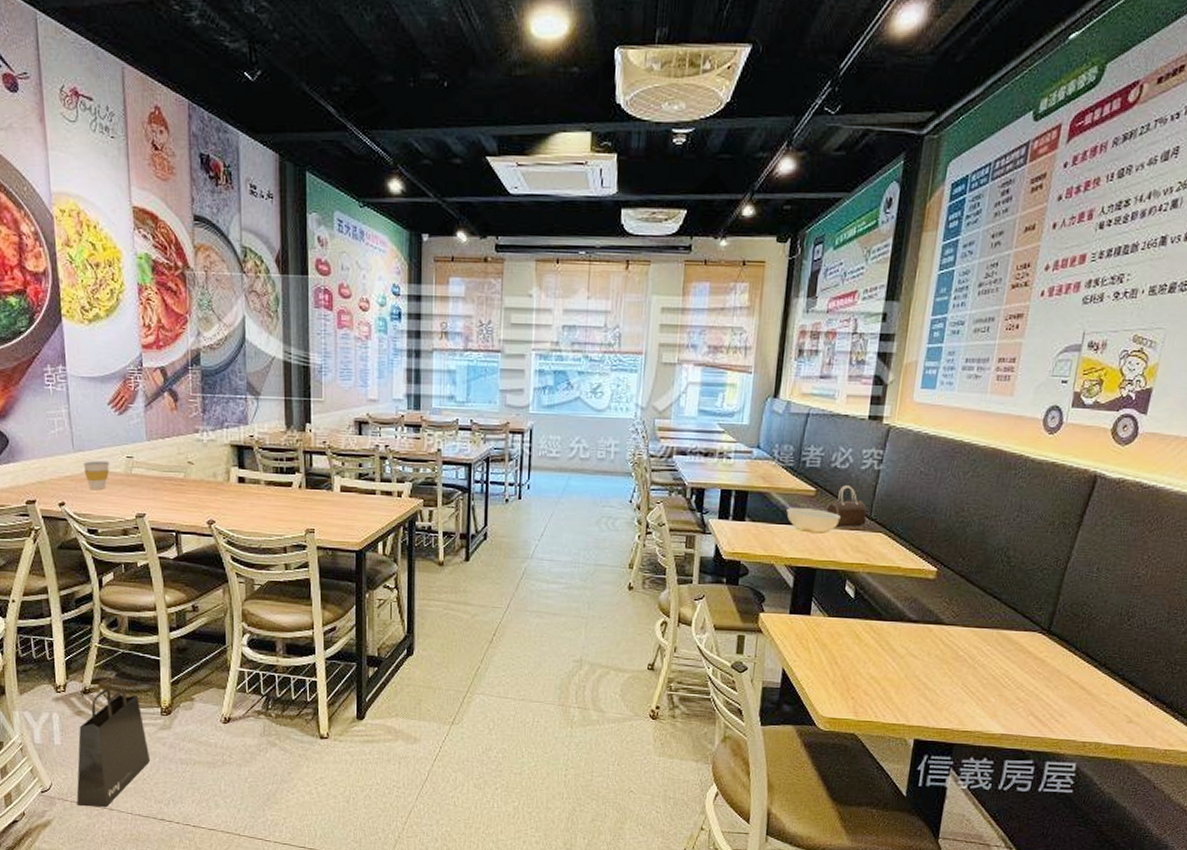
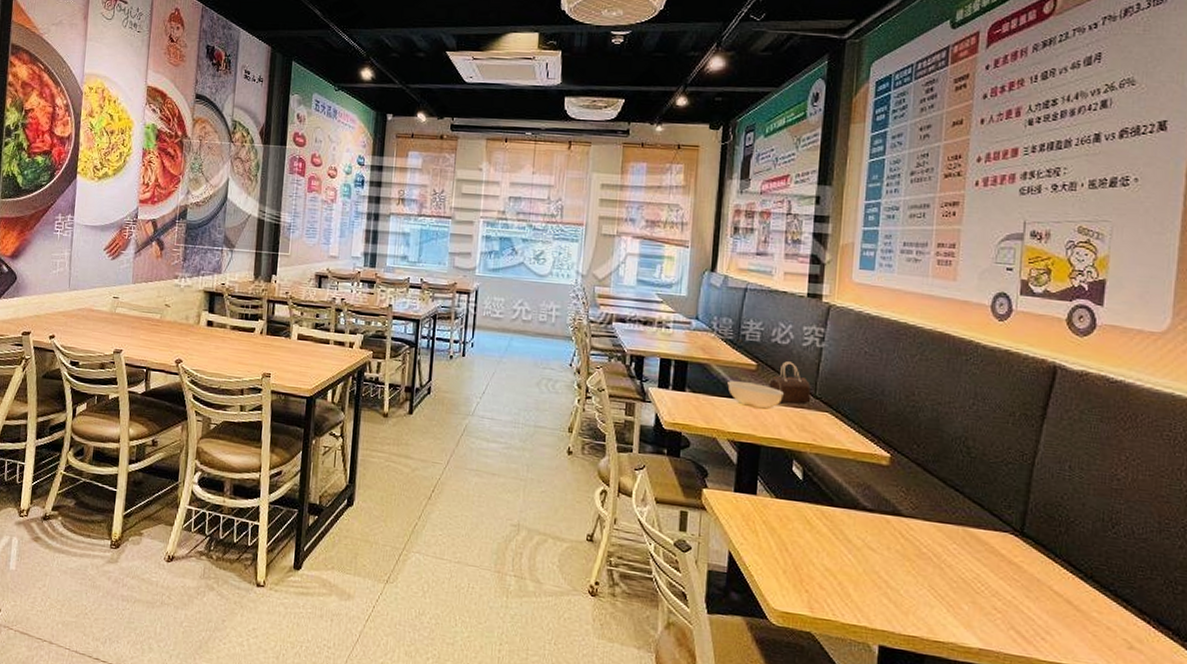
shopping bag: present [76,689,151,807] -> none [20,516,95,640]
cup: present [83,461,110,491] -> none [75,299,99,326]

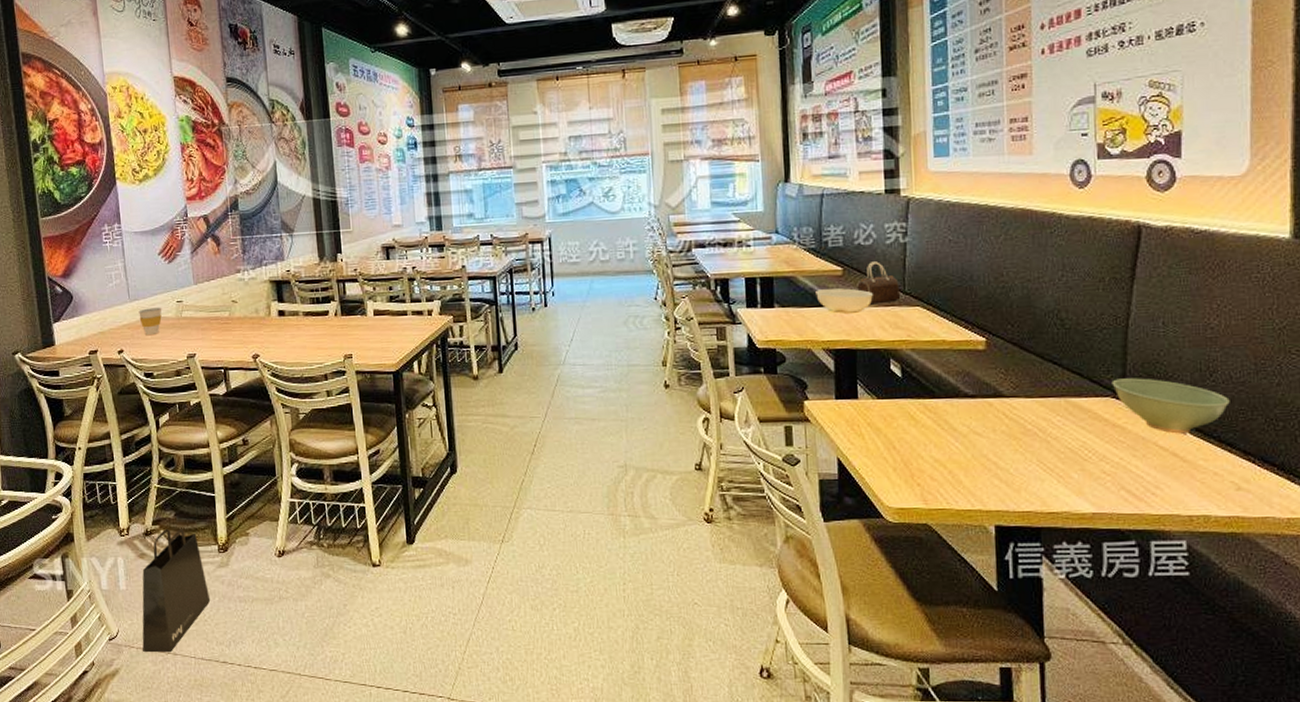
shopping bag: none [20,516,95,640] -> present [142,529,211,652]
cup: none [75,299,99,326] -> present [138,307,162,336]
bowl: none [1012,515,1130,583] -> present [1112,378,1230,434]

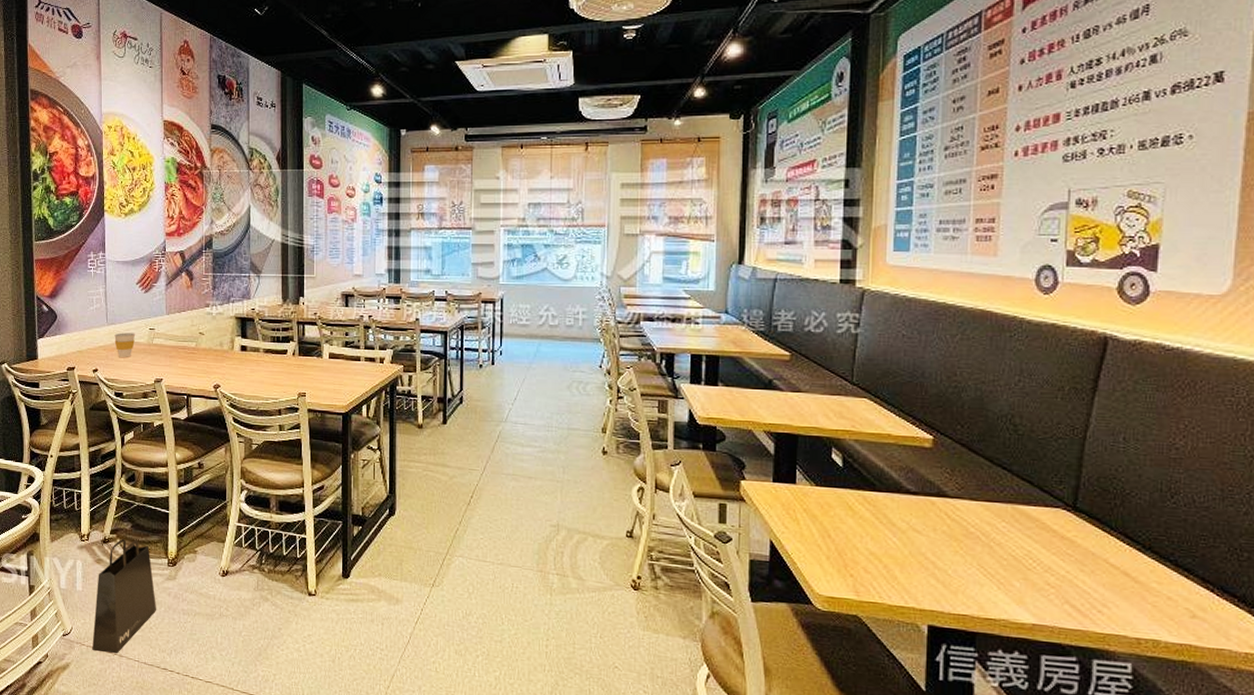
bowl: present [815,288,873,314] -> none [761,372,819,400]
handbag: present [857,261,901,305] -> none [803,349,848,392]
bowl: present [1112,378,1230,434] -> none [1063,490,1191,554]

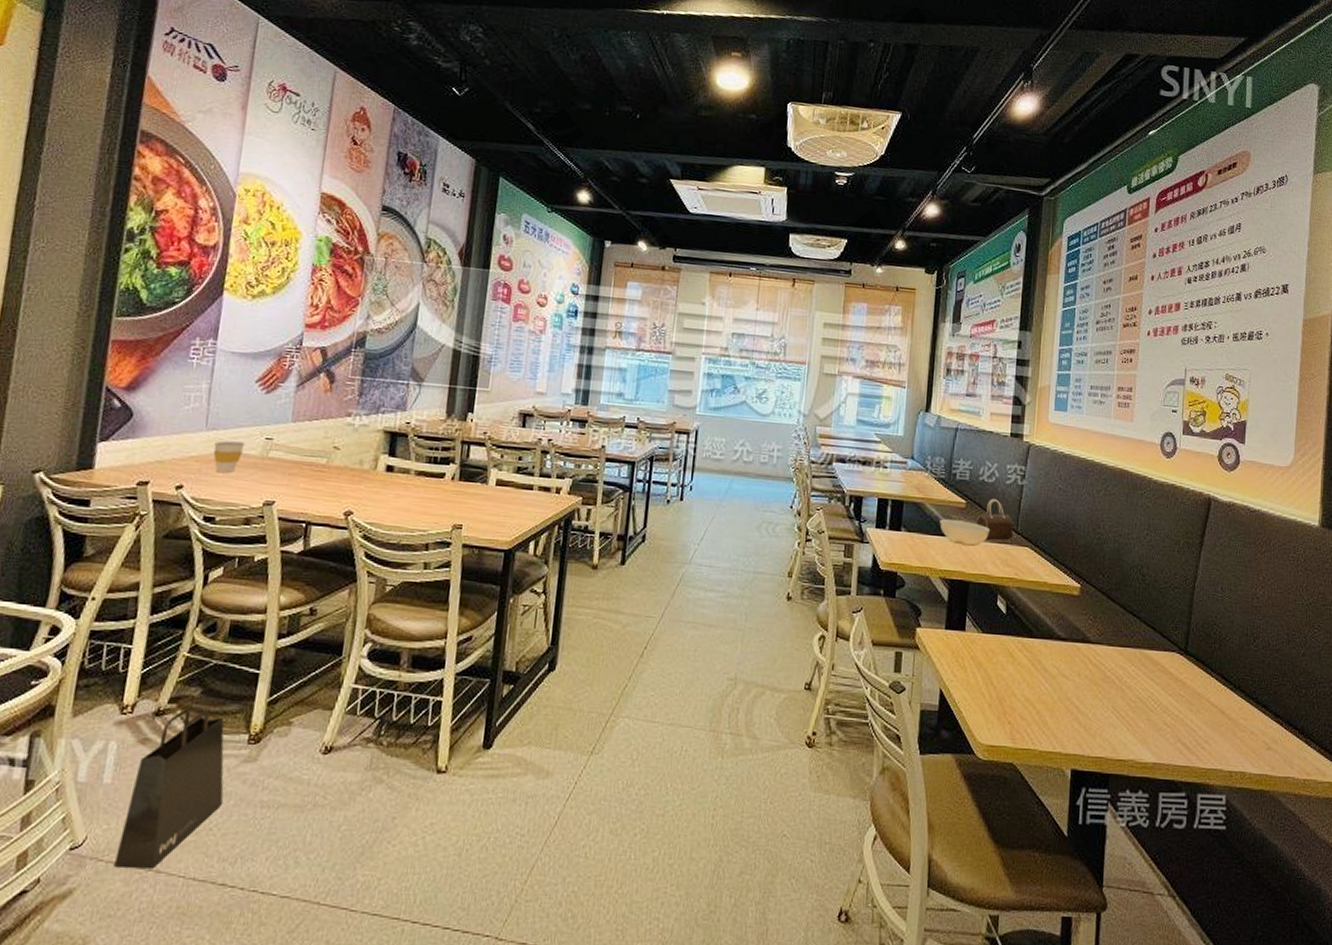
bowl: none [761,372,819,400] -> present [939,519,990,547]
handbag: none [803,349,848,392] -> present [976,499,1014,541]

